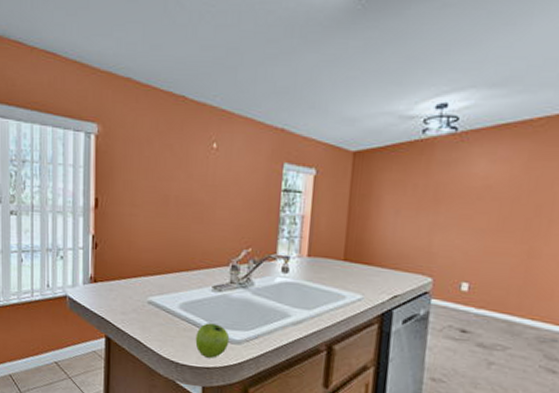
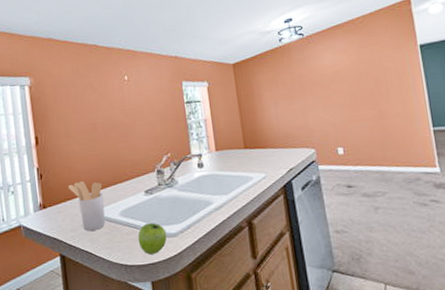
utensil holder: none [125,260,165,318] -> present [67,181,106,231]

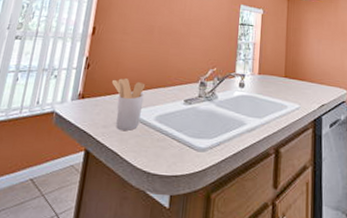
fruit: present [138,223,167,255] -> none [166,133,197,166]

